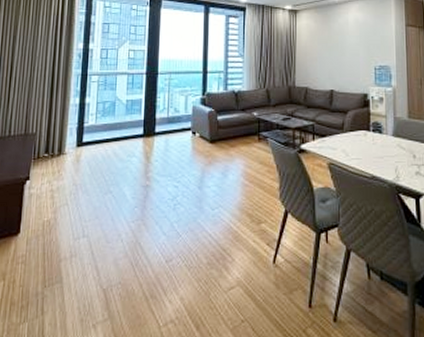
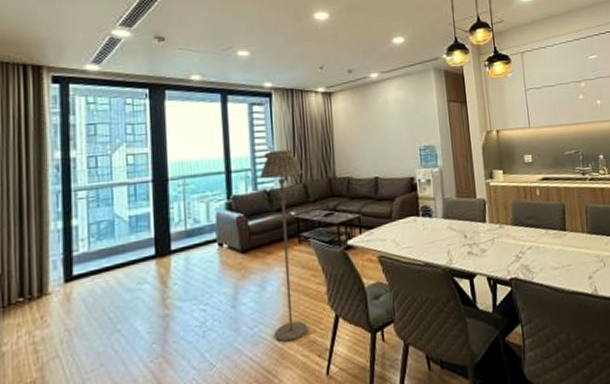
floor lamp: none [231,58,266,227] -> present [260,149,308,343]

